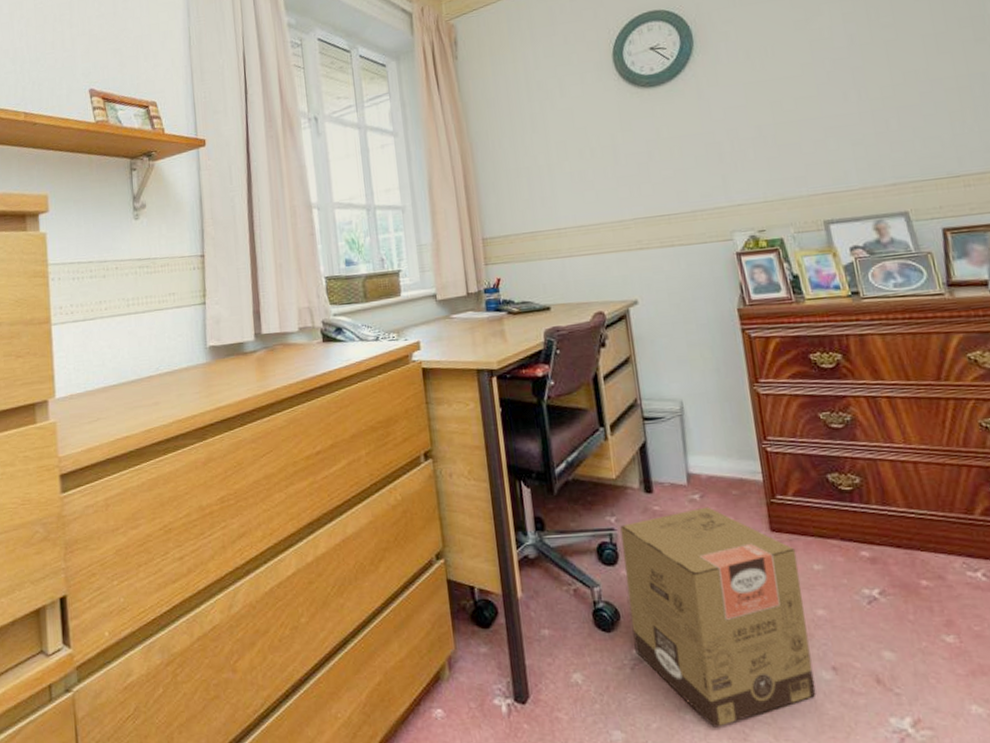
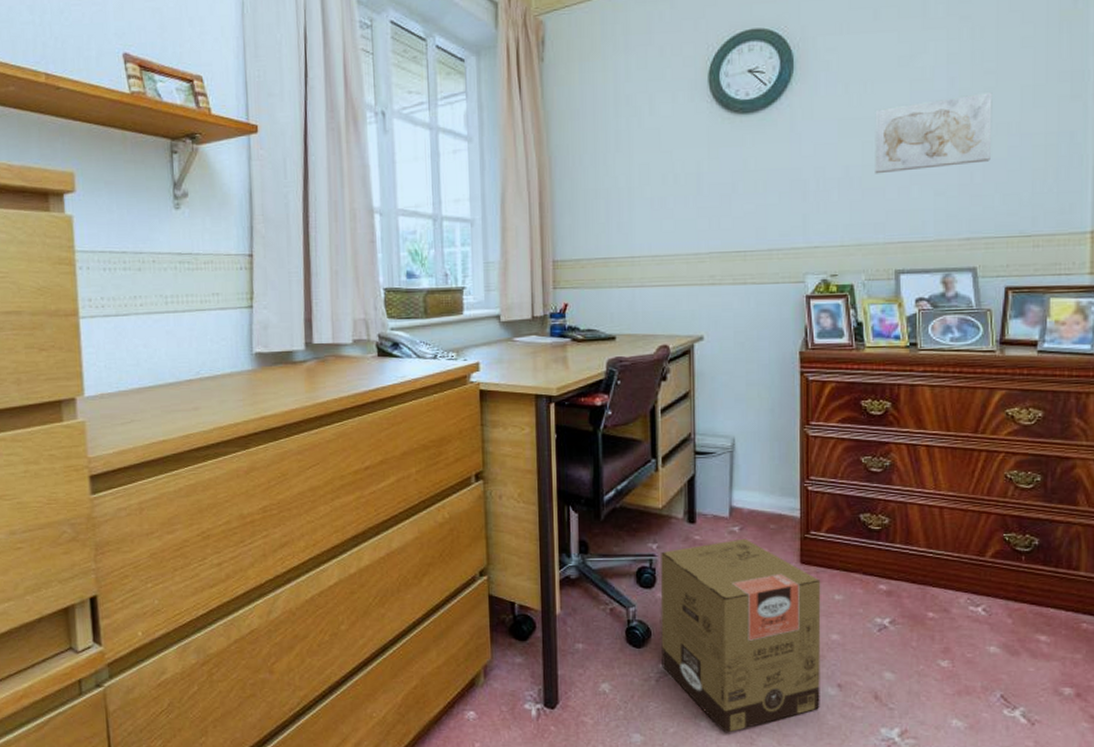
wall art: none [779,44,903,131] -> present [875,93,993,174]

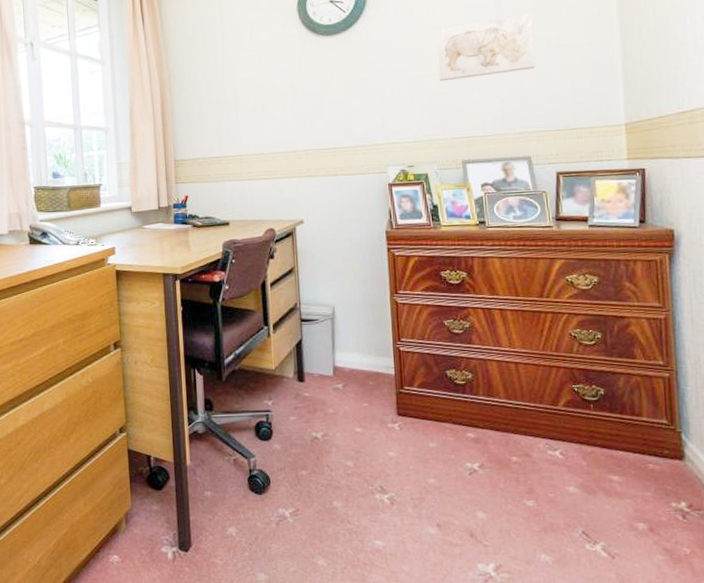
cardboard box: present [661,538,821,733] -> none [276,394,423,571]

